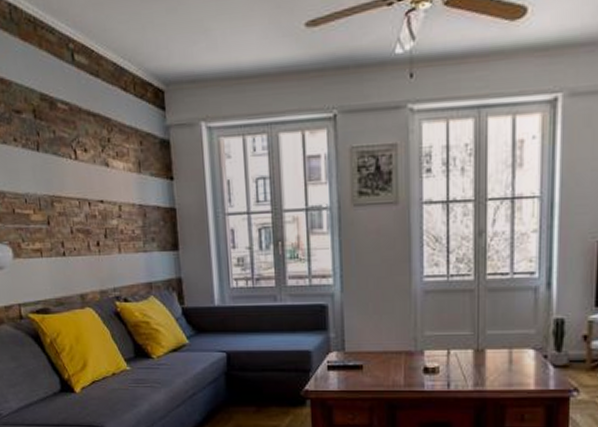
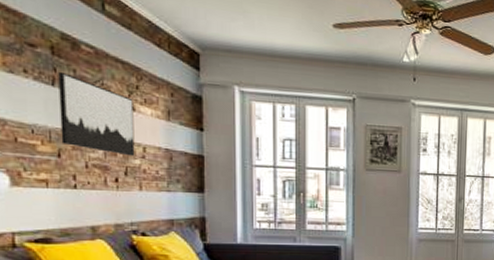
wall art: none [41,135,112,217] -> present [58,71,135,157]

